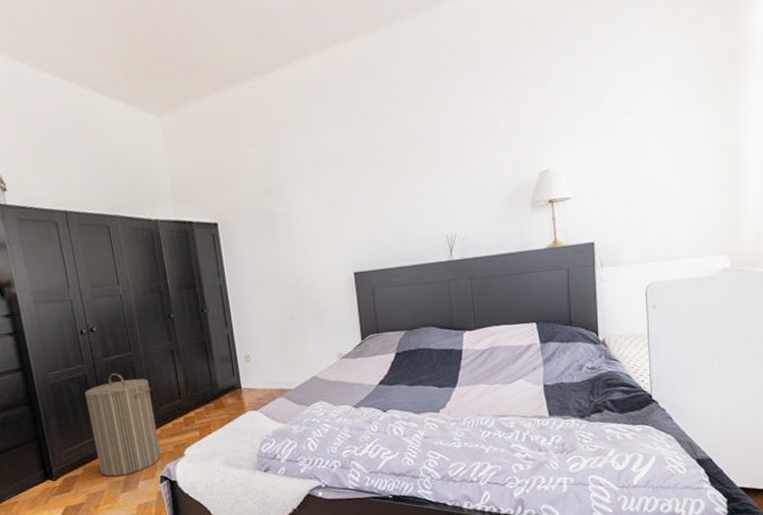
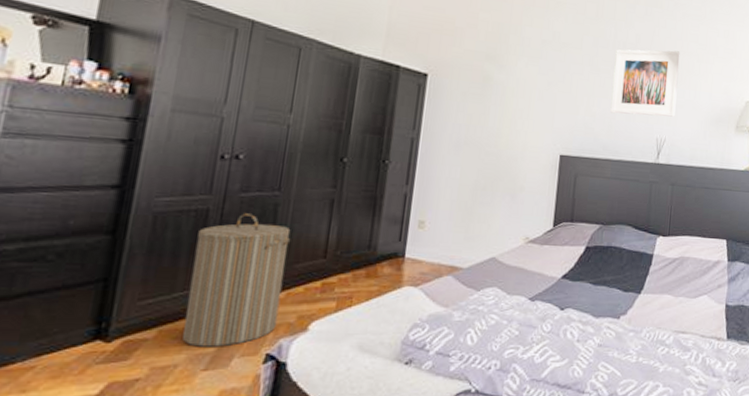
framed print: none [388,135,462,220] -> present [610,49,680,117]

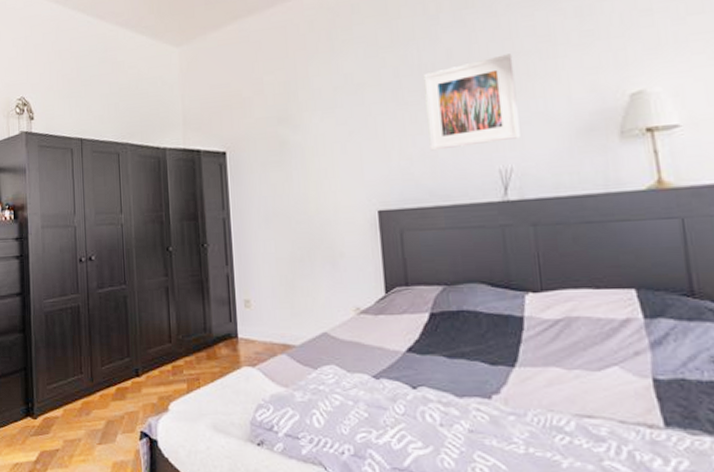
laundry hamper: present [182,213,291,347] -> none [76,307,144,425]

